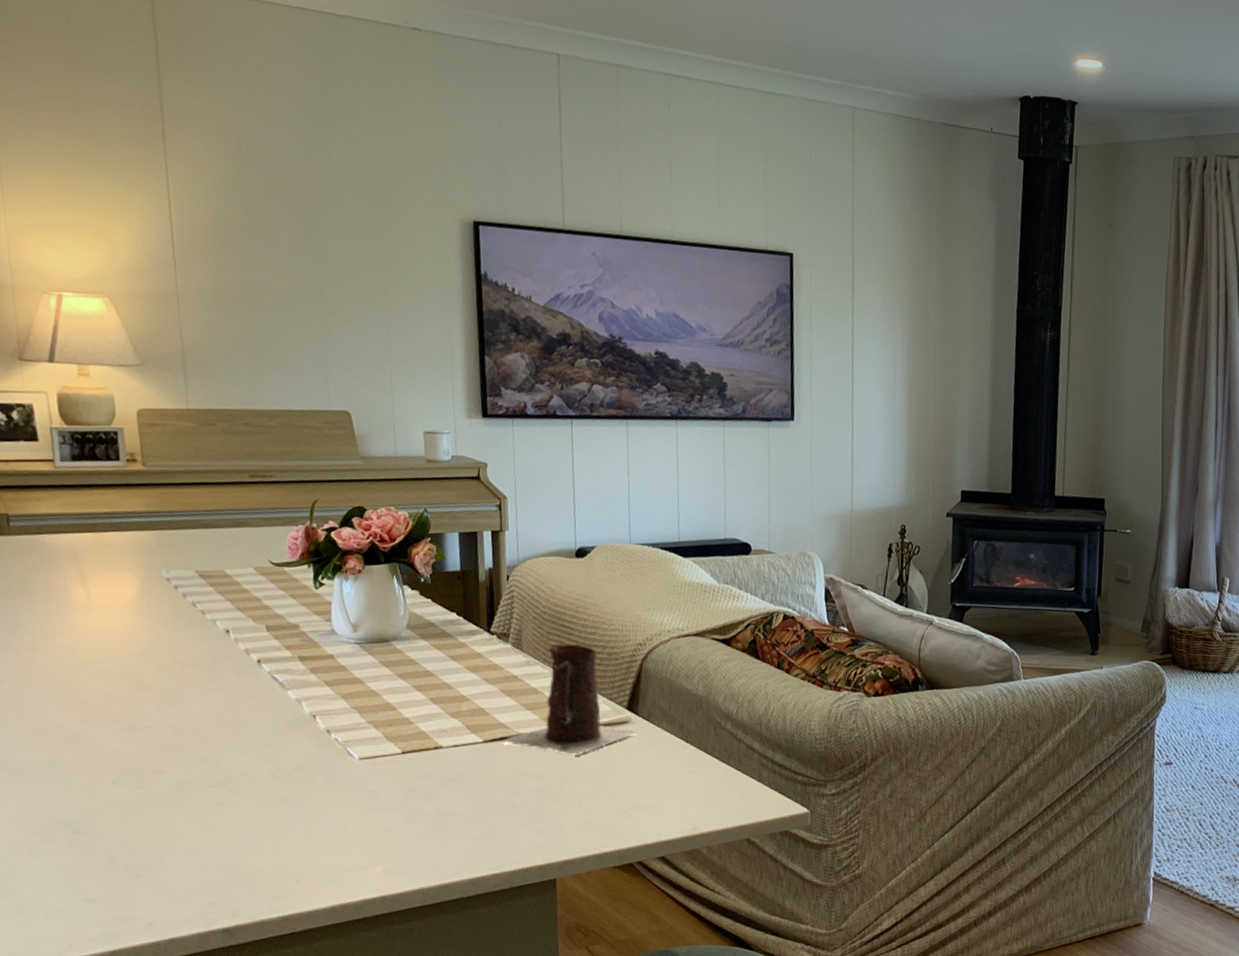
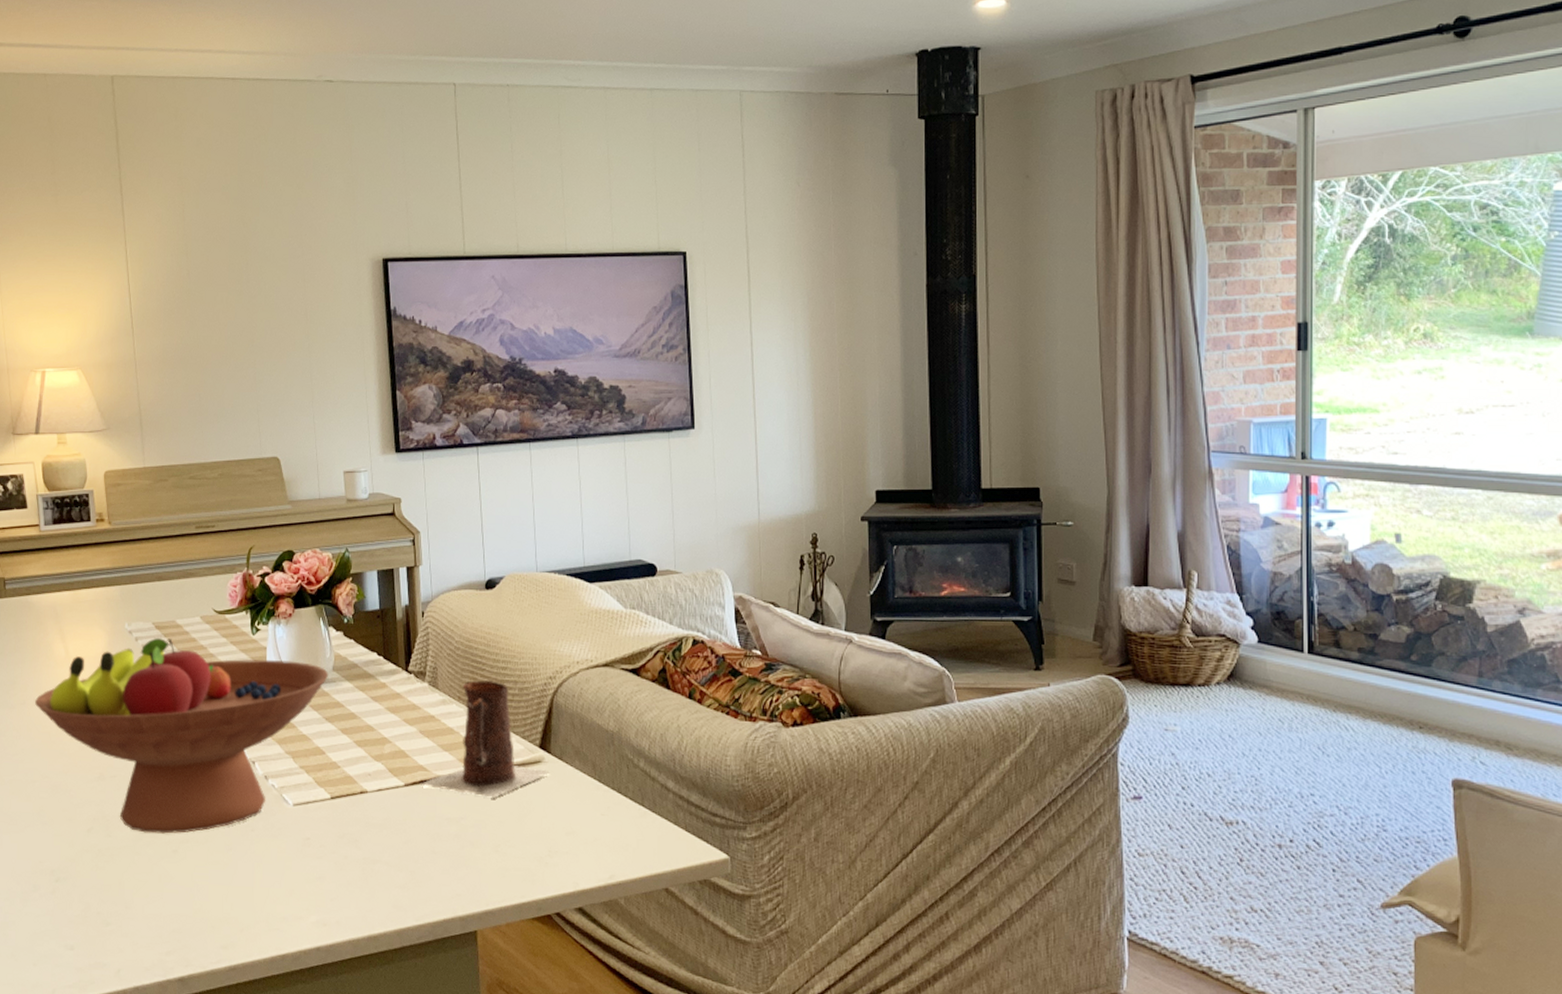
fruit bowl: none [48,586,401,786] -> present [35,637,328,834]

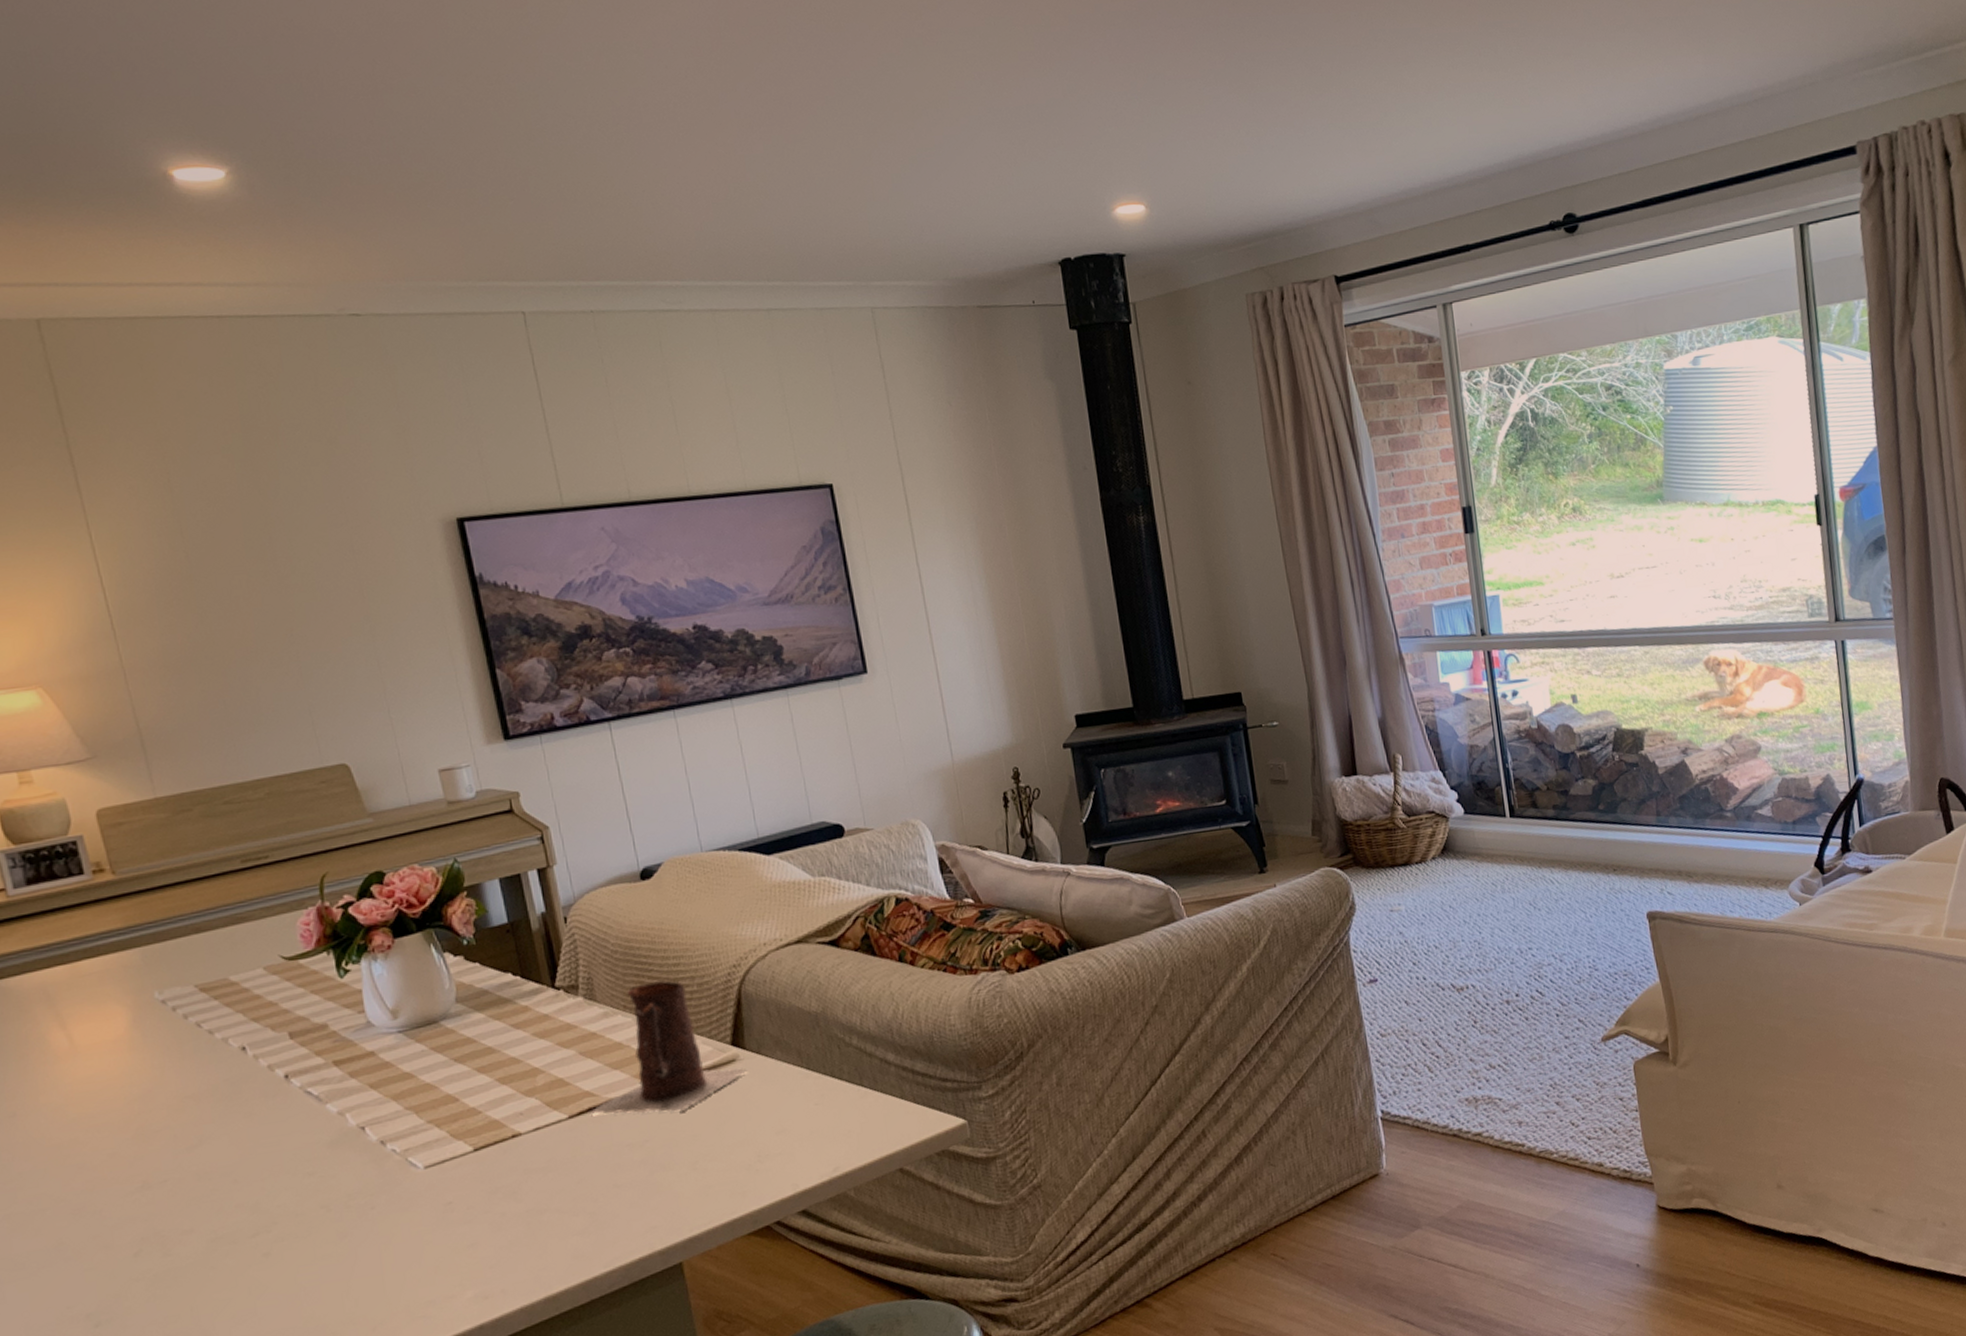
fruit bowl: present [35,637,328,834] -> none [31,999,451,1242]

